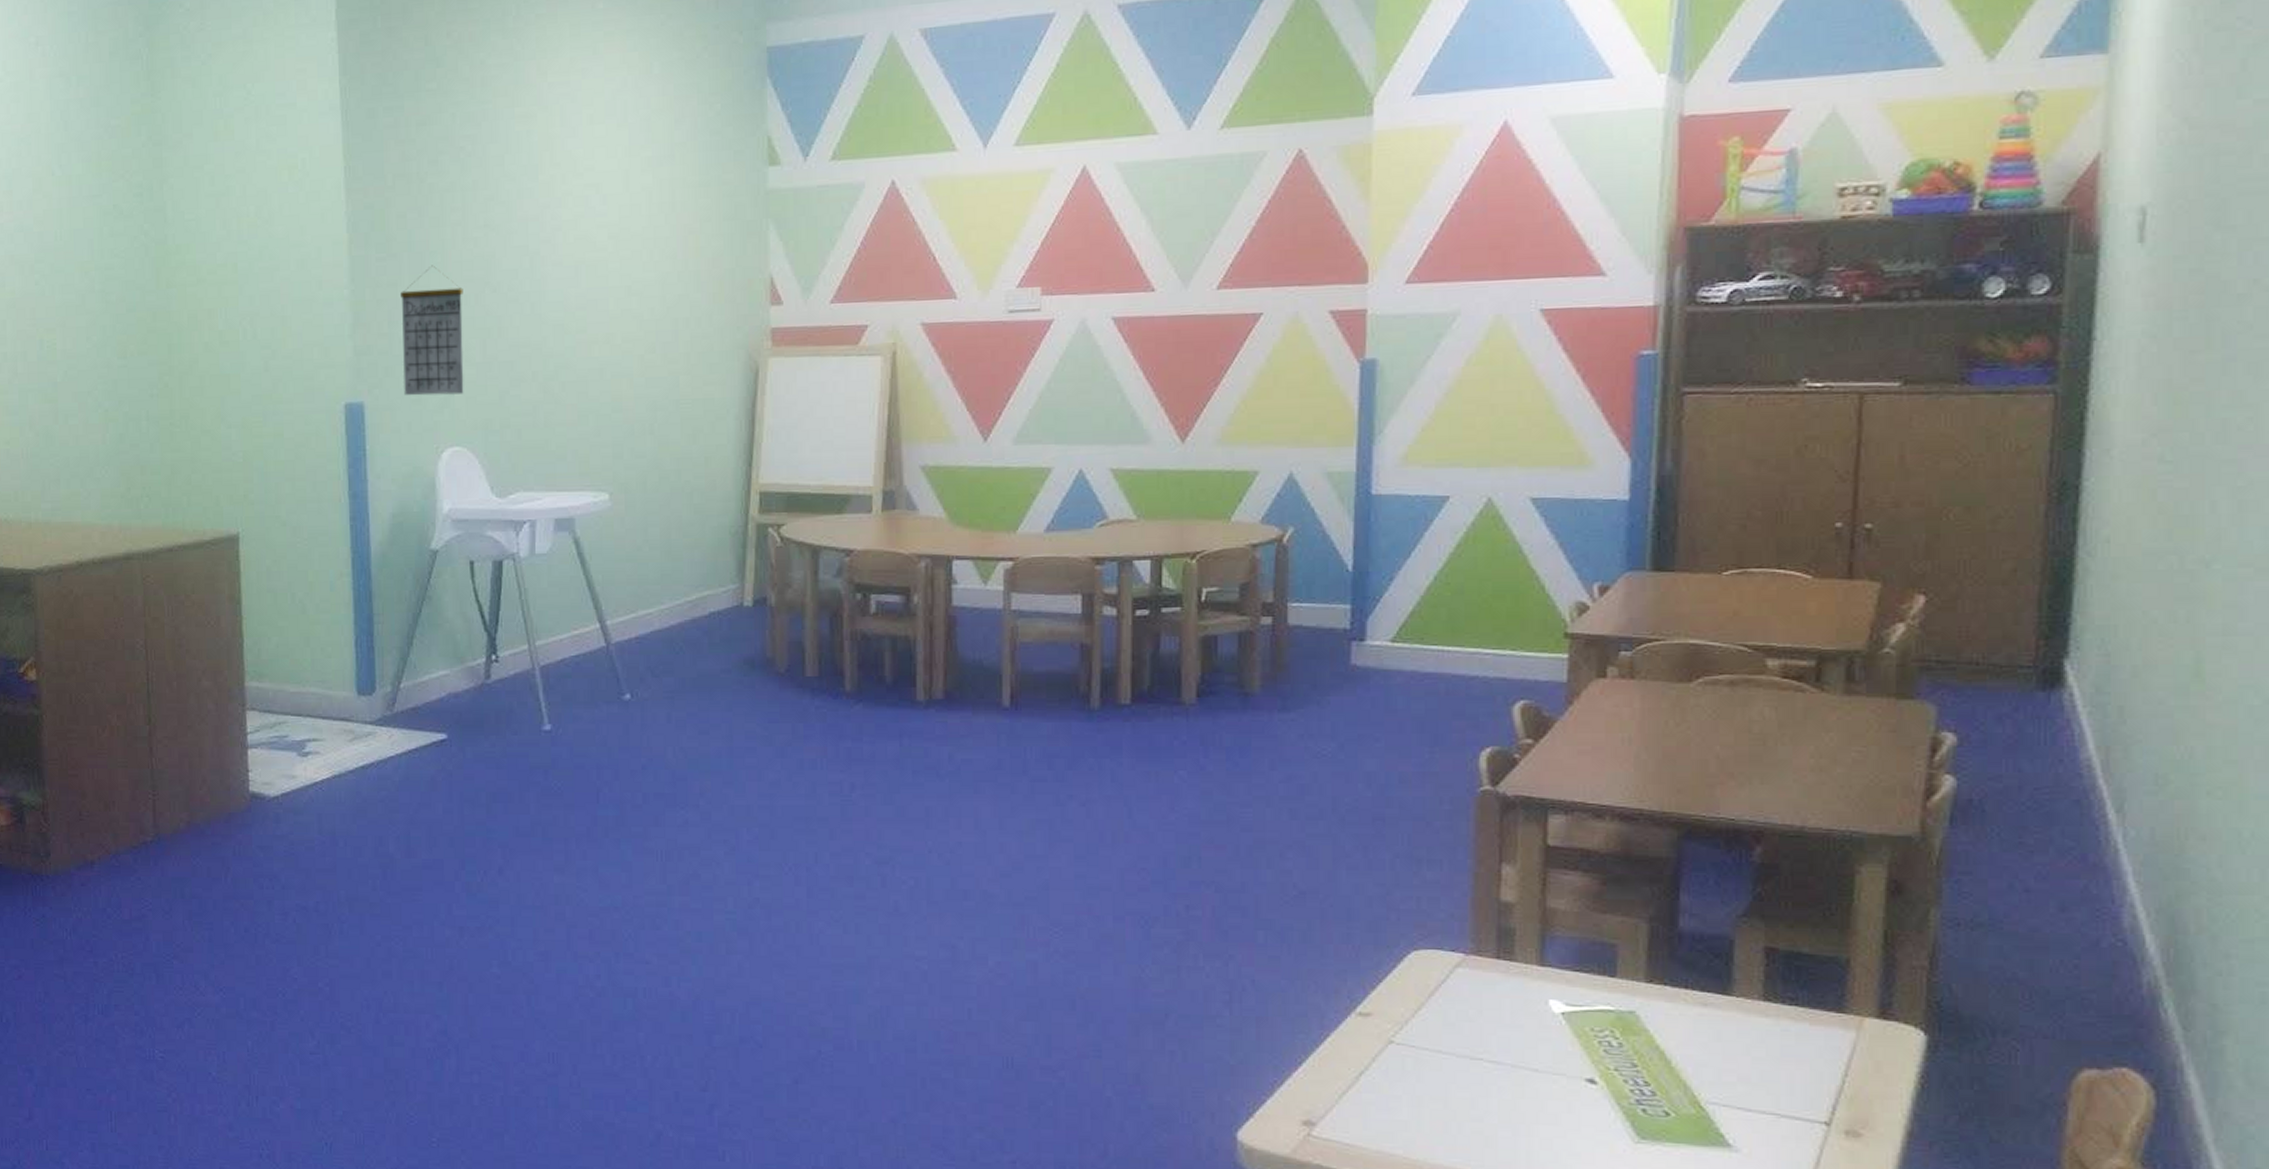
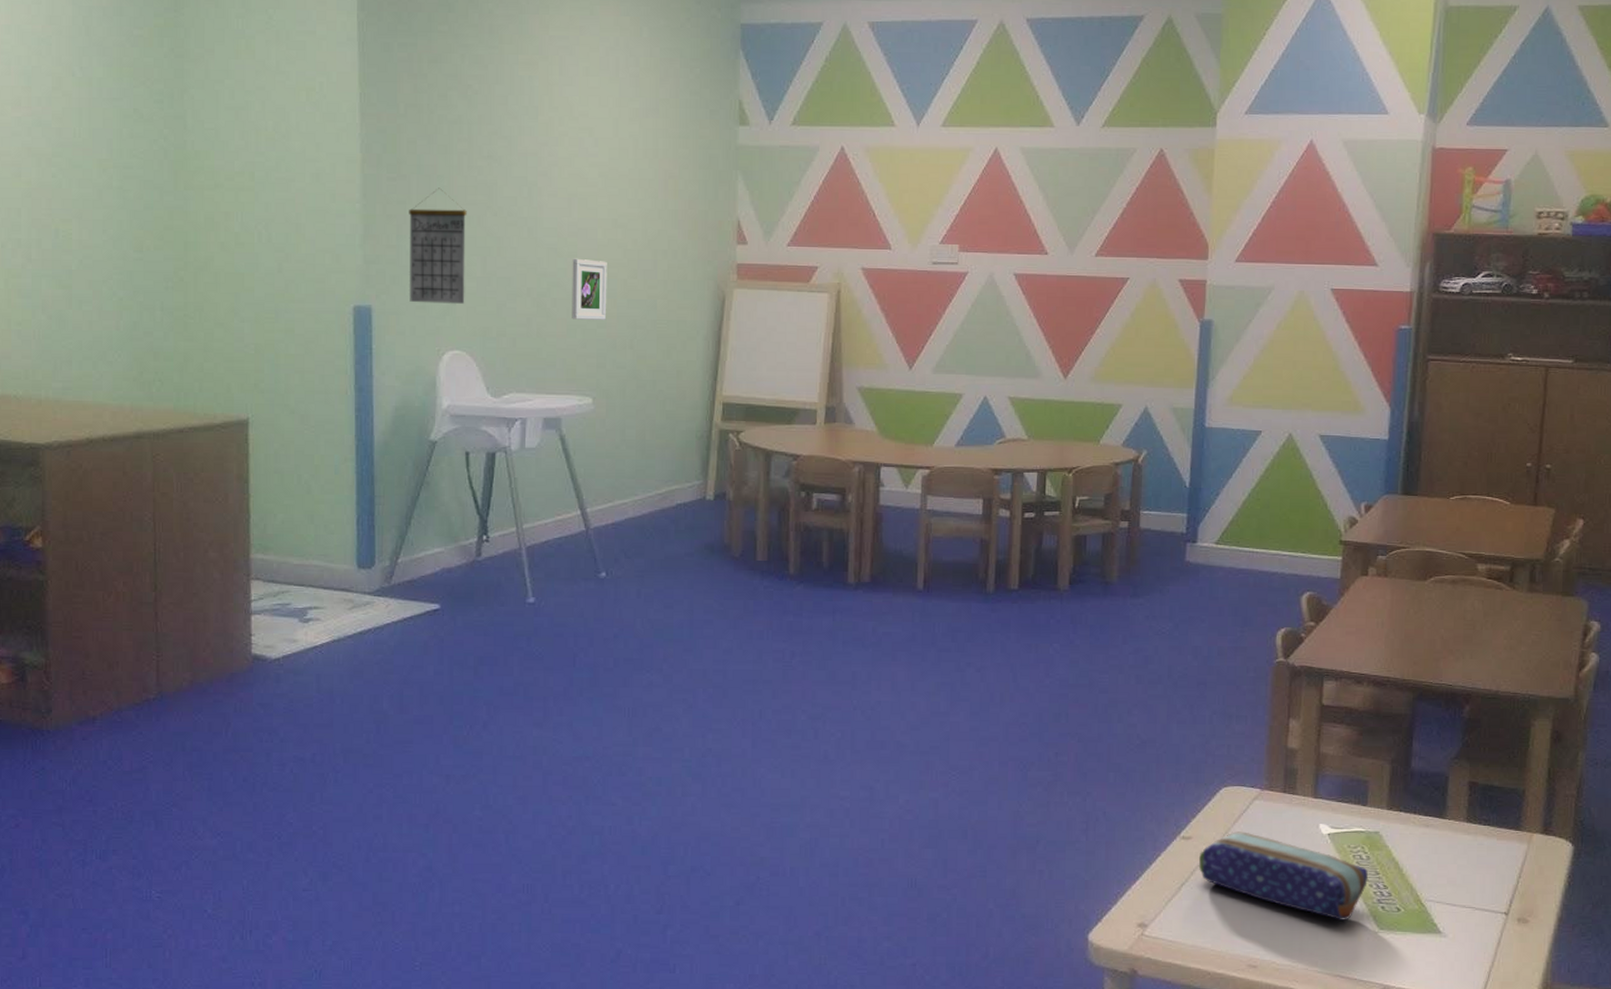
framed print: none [581,334,622,405] -> present [572,258,607,320]
pencil case: none [1381,1007,1621,1126] -> present [1198,831,1368,920]

